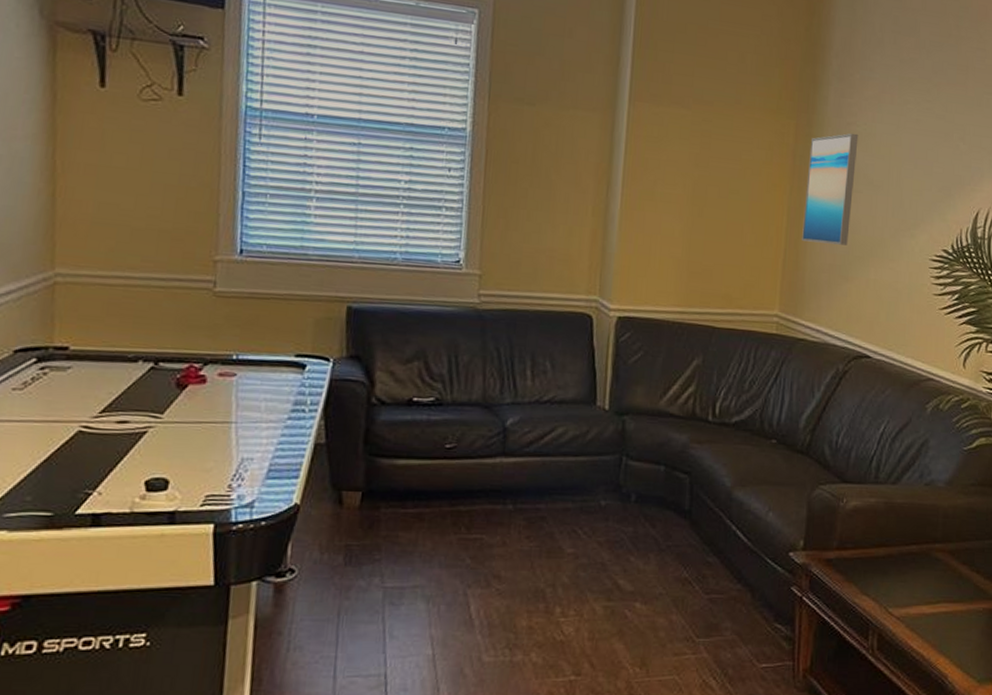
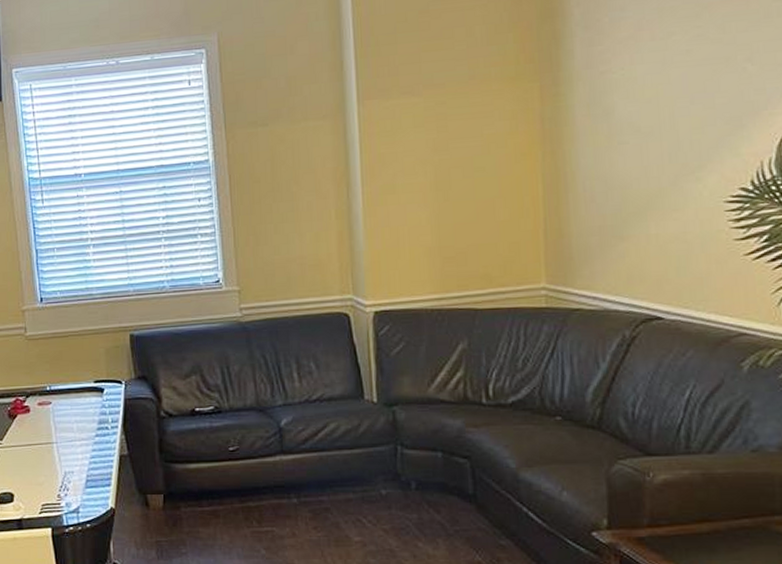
wall art: present [802,133,859,246] -> none [559,81,618,206]

